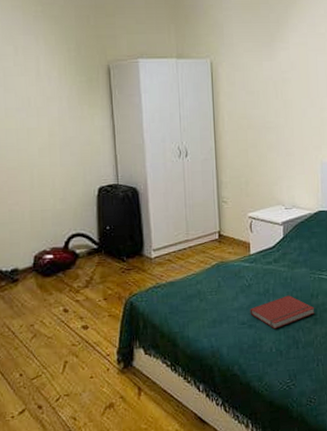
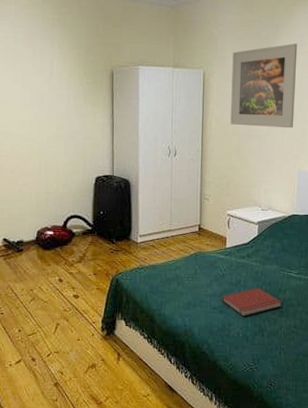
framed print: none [241,25,312,118] -> present [230,43,298,129]

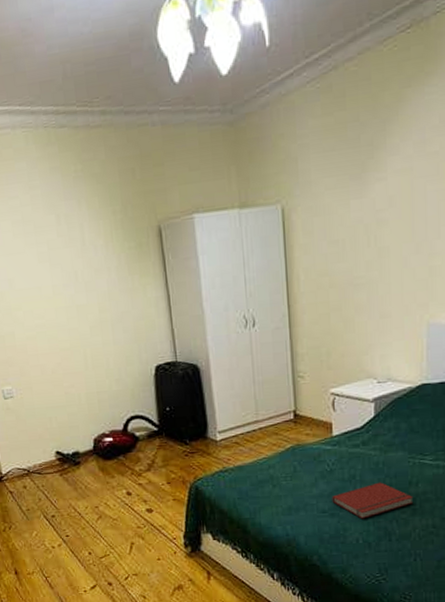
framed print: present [230,43,298,129] -> none [321,143,417,274]

